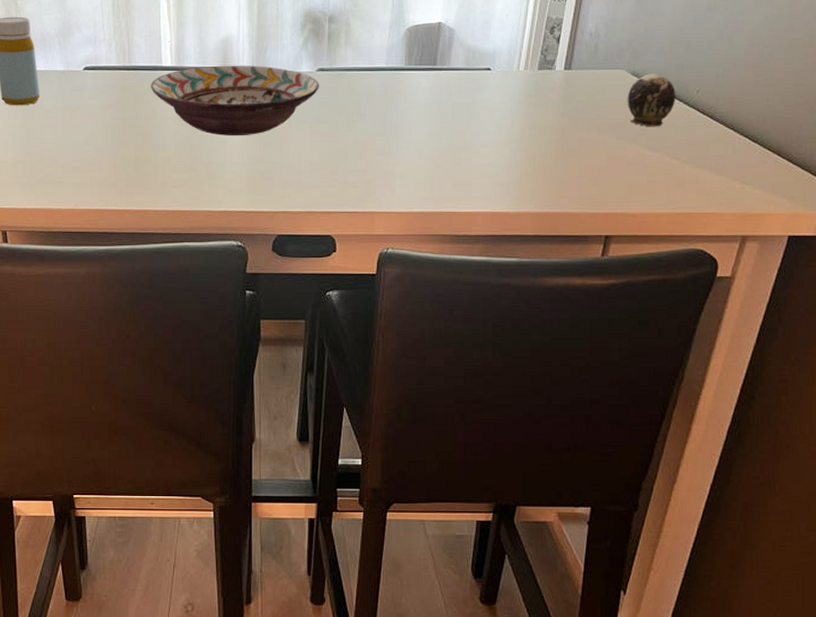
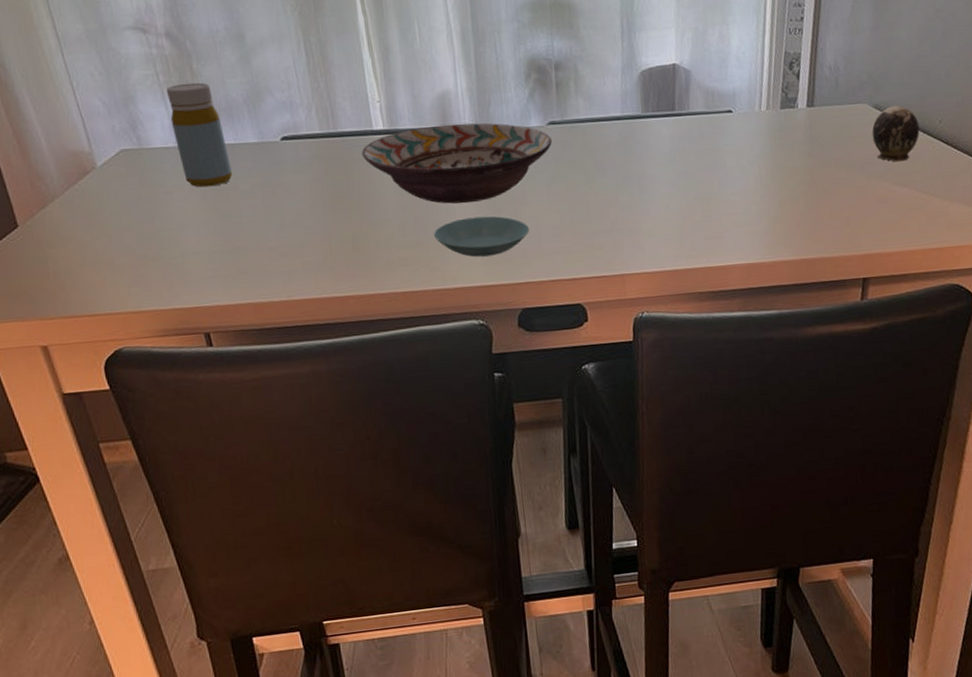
saucer: none [206,149,290,185] -> present [434,216,529,257]

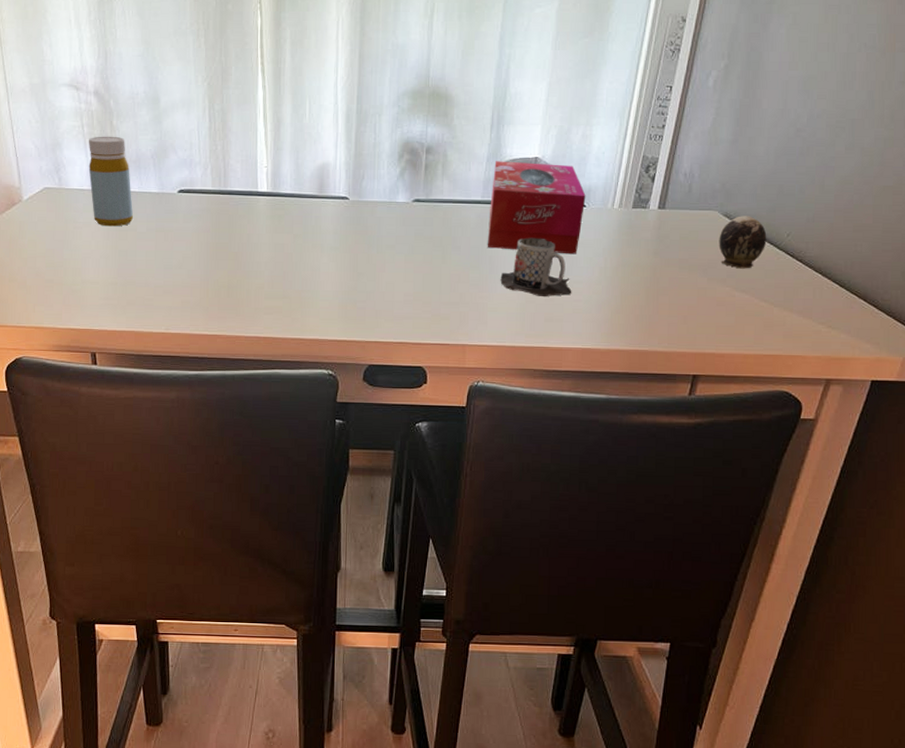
decorative bowl: present [361,122,552,204] -> none [245,192,415,264]
saucer: present [434,216,529,257] -> none [299,277,384,314]
tissue box: none [630,69,732,167] -> present [487,161,586,255]
mug: none [652,150,729,214] -> present [500,237,572,296]

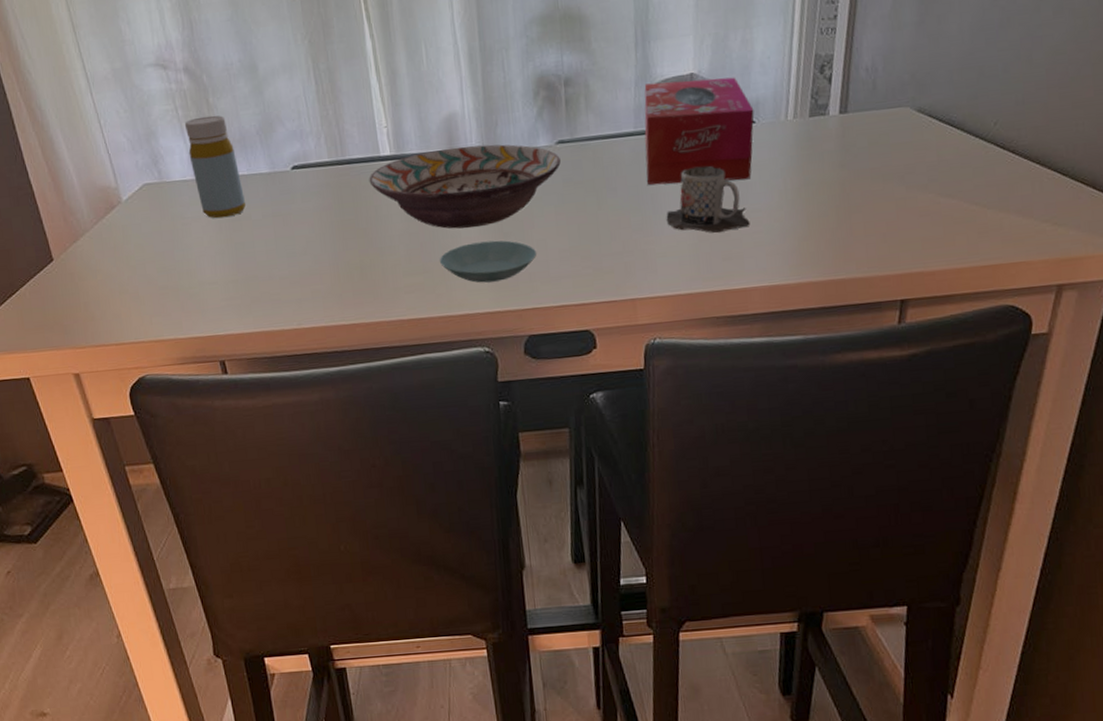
decorative bowl: none [245,192,415,264] -> present [369,144,561,229]
saucer: none [299,277,384,314] -> present [440,240,536,283]
decorative egg: present [719,216,767,269] -> none [914,107,971,171]

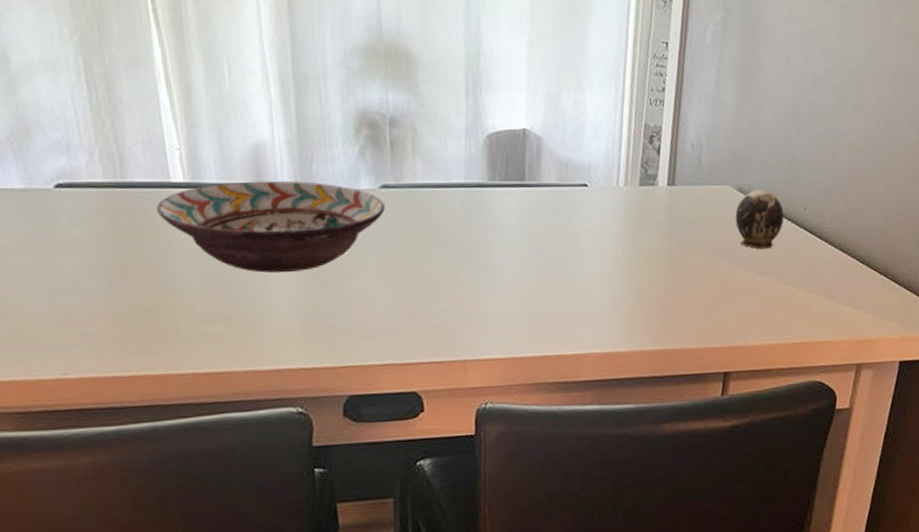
saucer: present [440,240,536,283] -> none [244,288,357,335]
tissue box: present [644,77,755,185] -> none [475,134,587,244]
mug: present [666,165,750,233] -> none [498,225,583,296]
decorative egg: none [914,107,971,171] -> present [735,189,784,250]

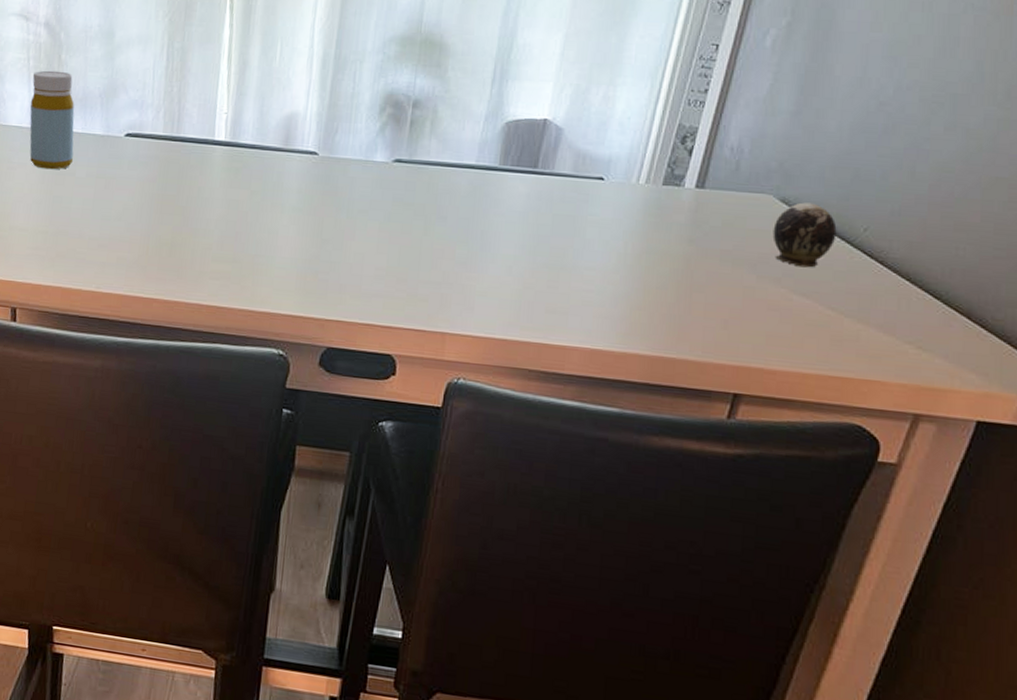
decorative bowl: present [156,180,385,273] -> none [198,144,395,228]

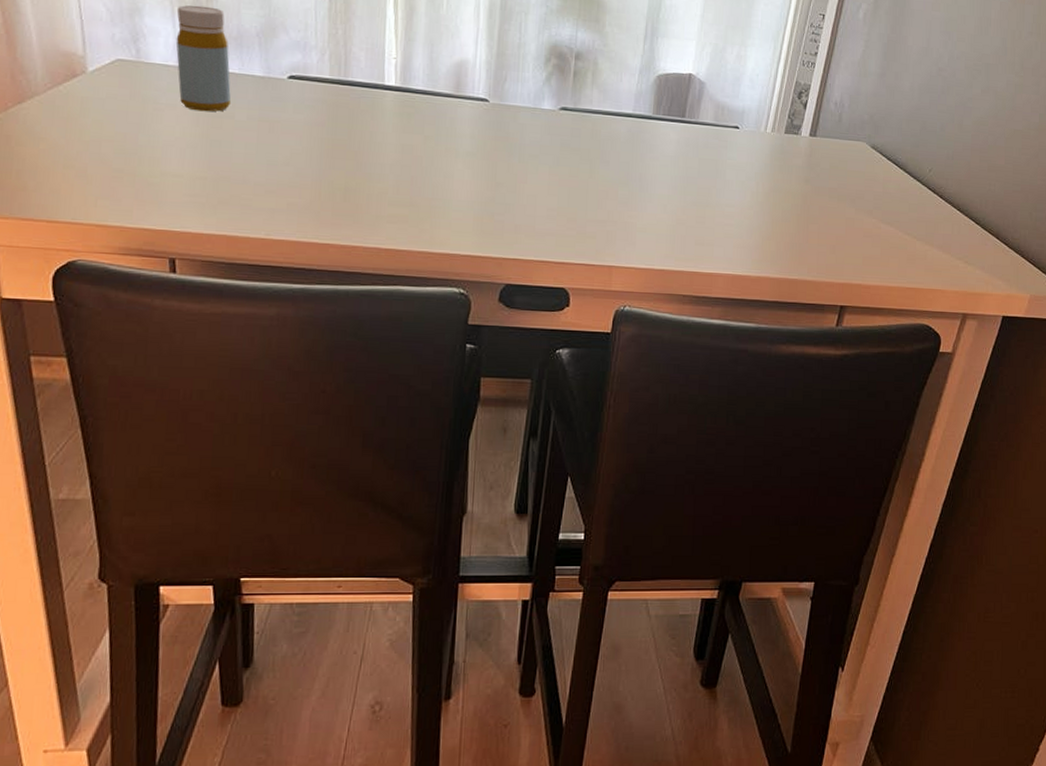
decorative egg: present [772,202,837,268] -> none [866,148,911,202]

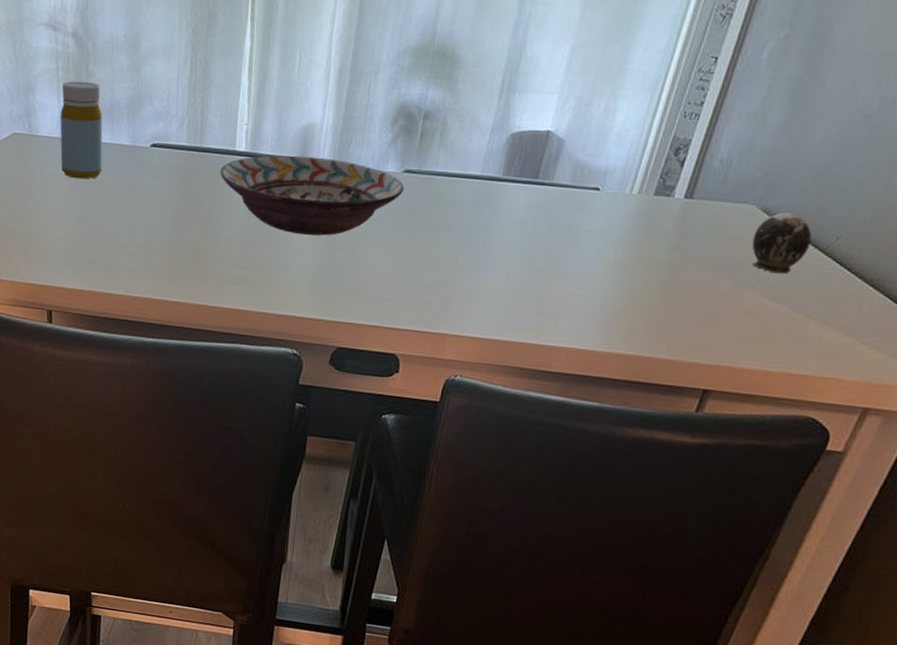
decorative bowl: none [368,90,561,172] -> present [220,155,404,236]
decorative egg: none [866,148,911,202] -> present [751,212,812,274]

